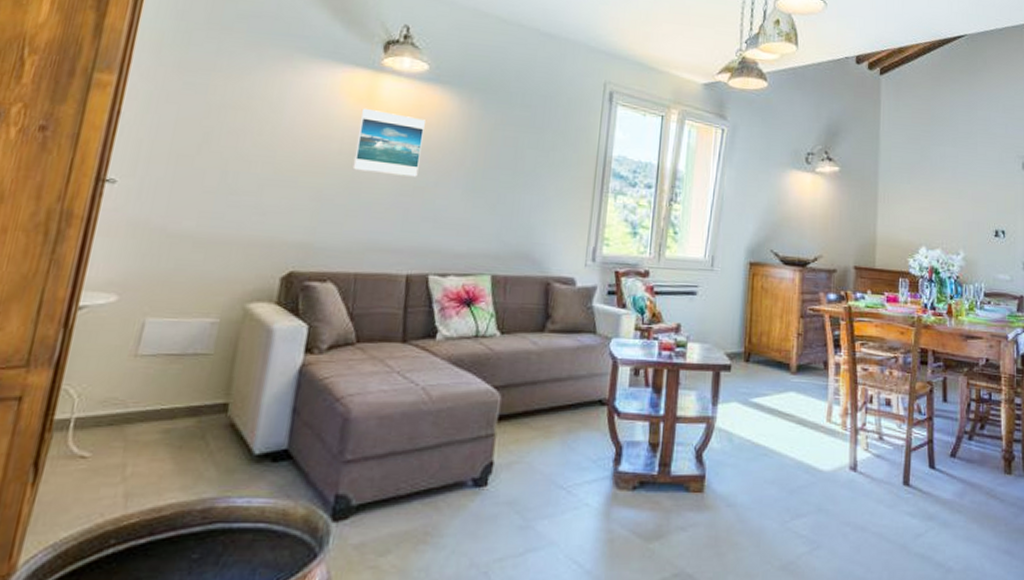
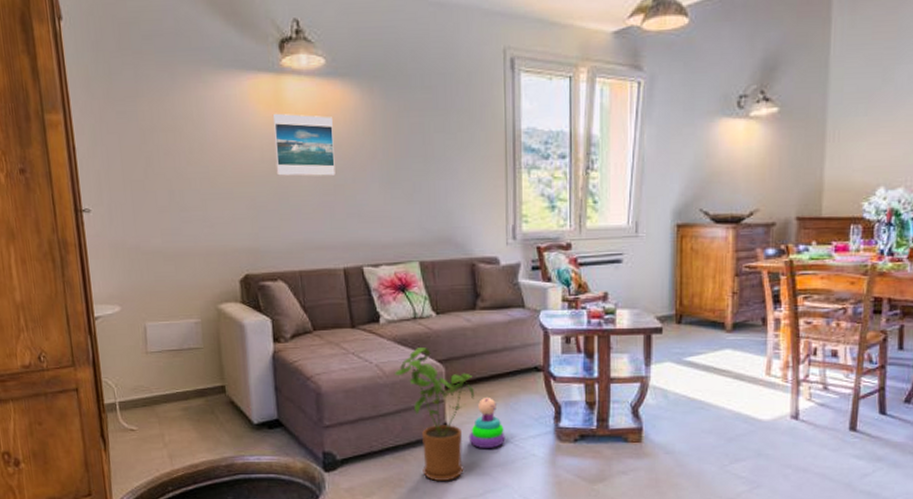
house plant: none [443,370,531,536] -> present [395,347,475,481]
stacking toy: none [515,432,558,495] -> present [468,396,505,448]

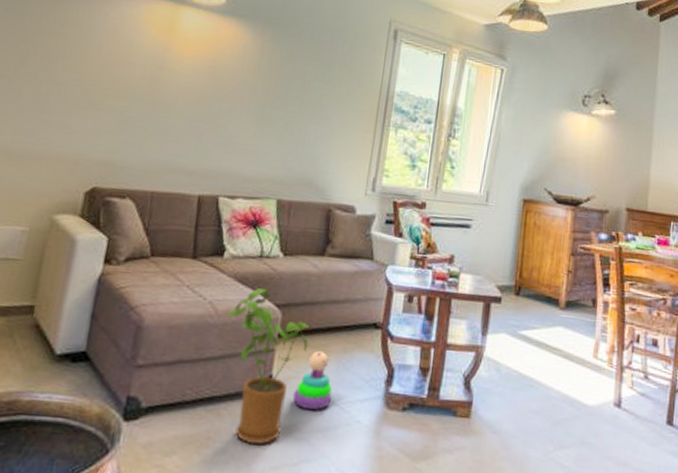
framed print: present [272,113,336,177] -> none [152,37,221,104]

